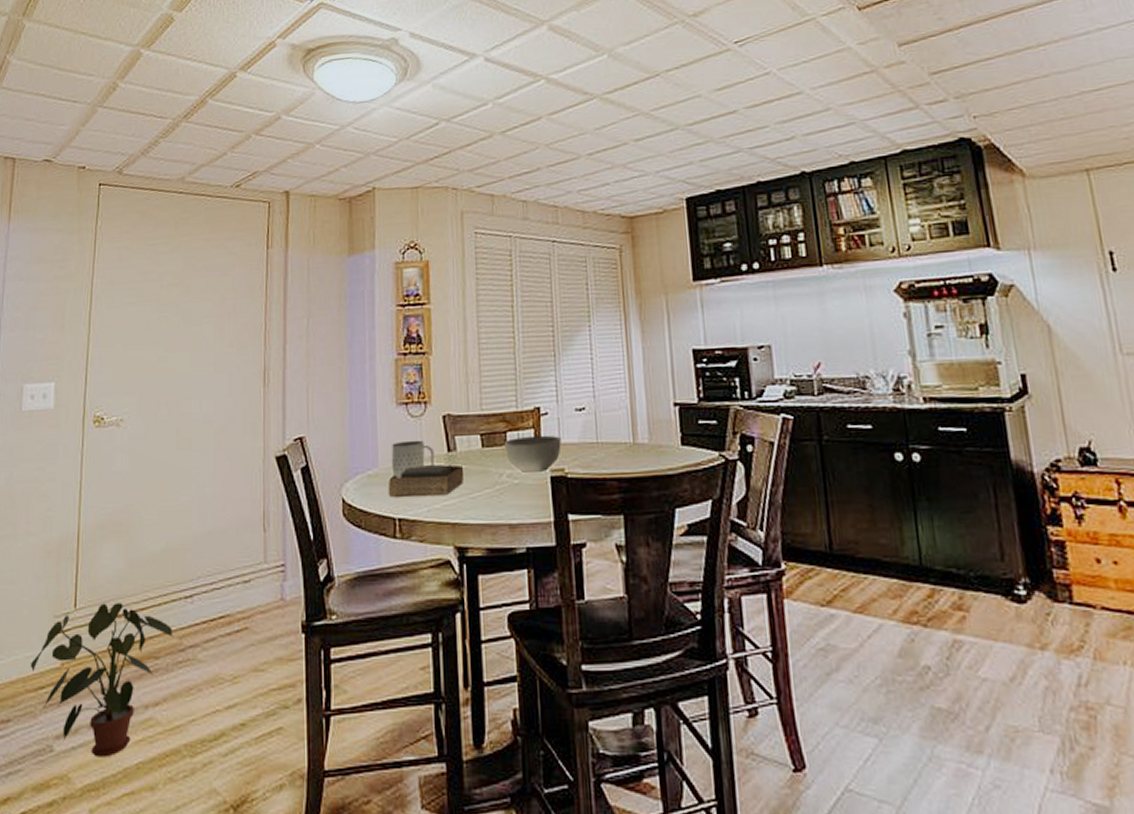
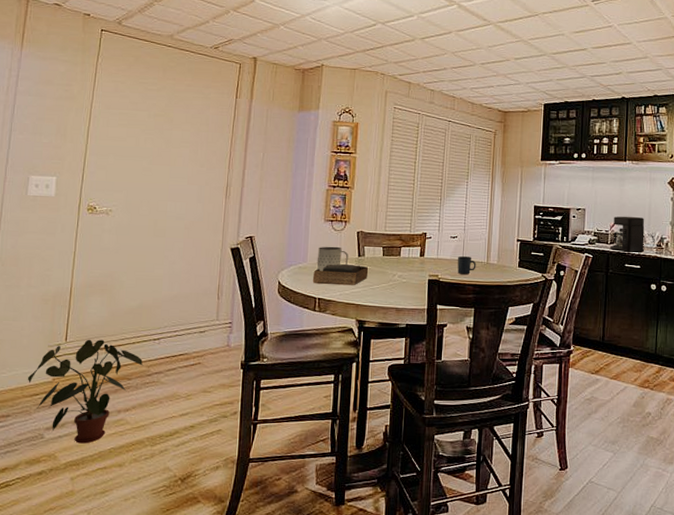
bowl: present [504,435,562,474] -> none [398,251,438,277]
mug: none [588,436,619,466] -> present [457,256,476,275]
coffee maker: none [817,348,875,407] -> present [609,216,645,253]

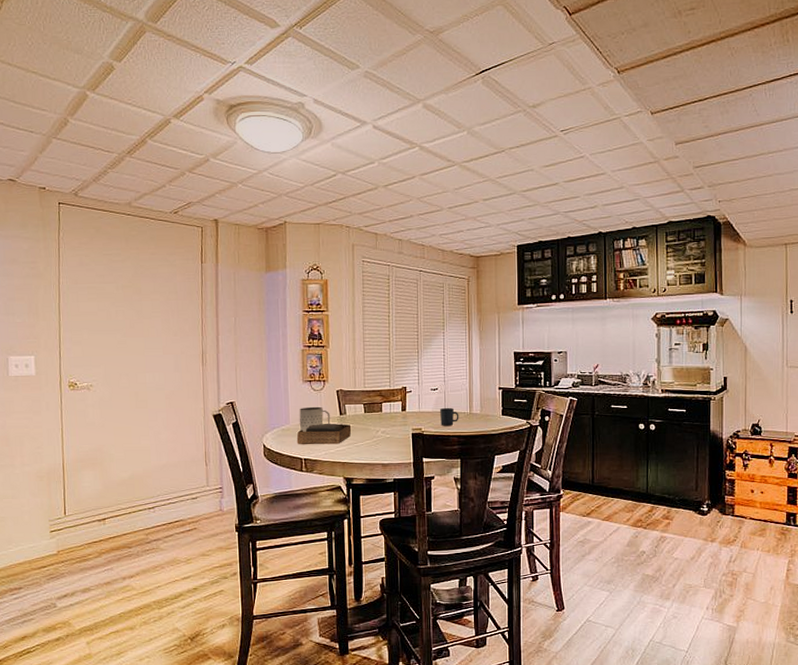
house plant: present [27,339,144,444] -> none [33,511,142,610]
coffee maker: present [609,216,645,253] -> none [594,356,631,394]

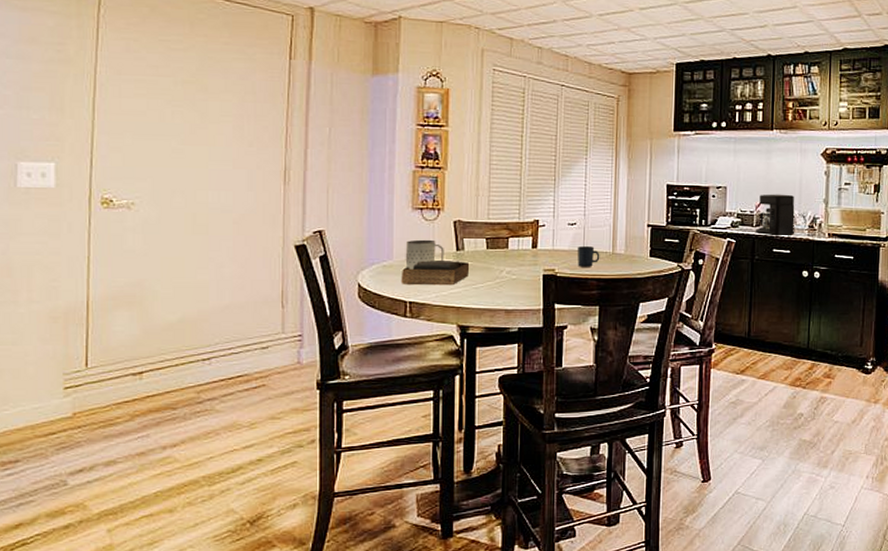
coffee maker: none [594,356,631,394] -> present [755,194,795,236]

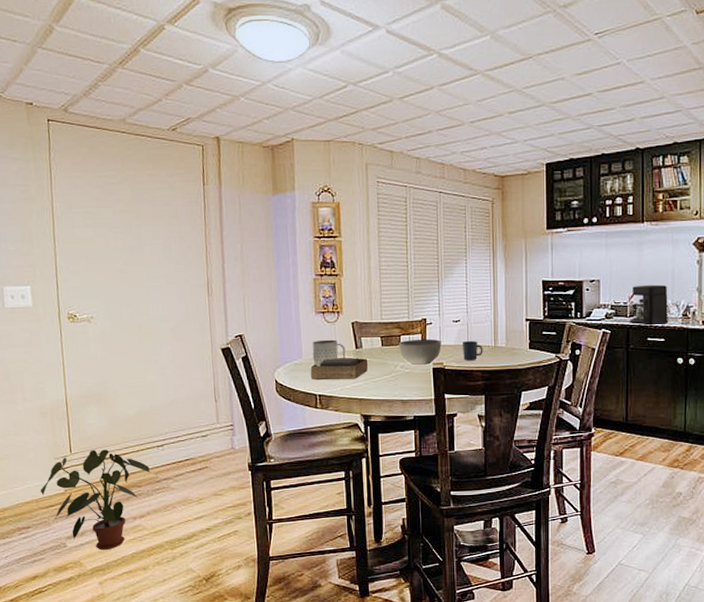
house plant: none [38,363,192,489] -> present [40,449,151,550]
bowl: none [506,242,554,272] -> present [398,339,441,366]

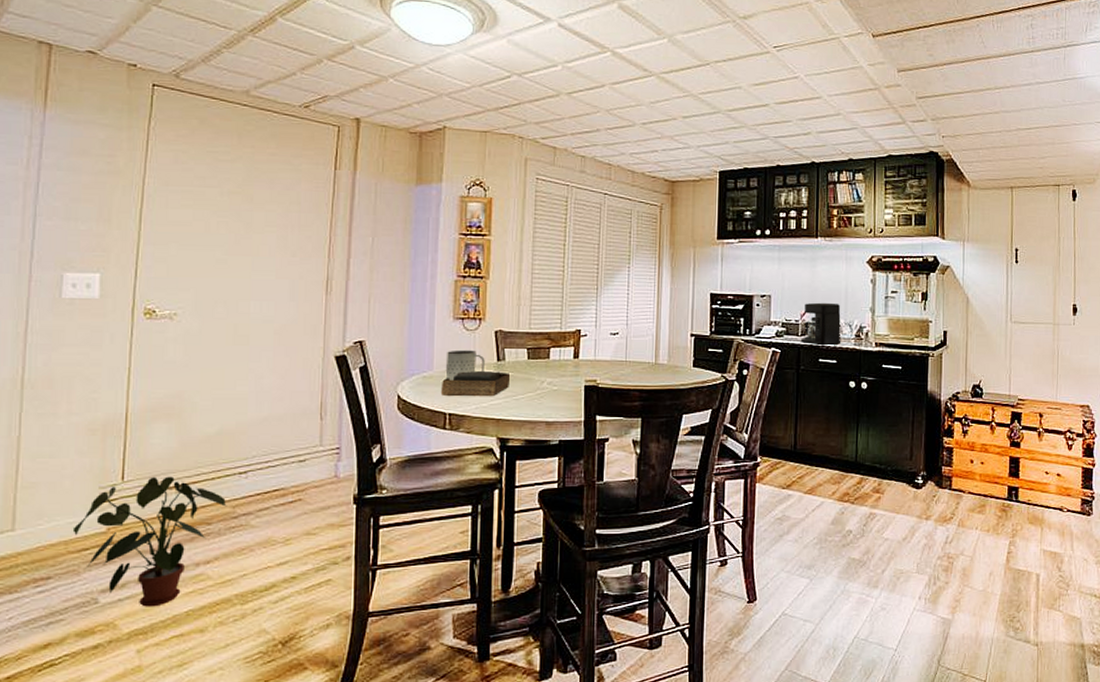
bowl: present [398,339,441,366] -> none [547,352,596,383]
mug: present [462,341,483,361] -> none [619,357,643,379]

